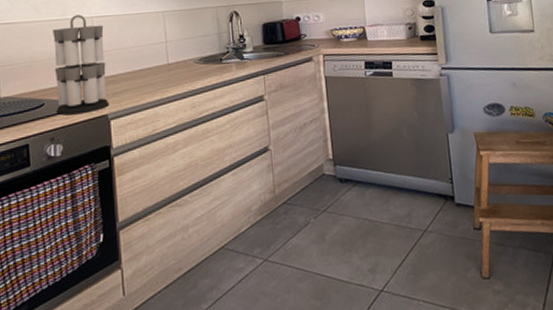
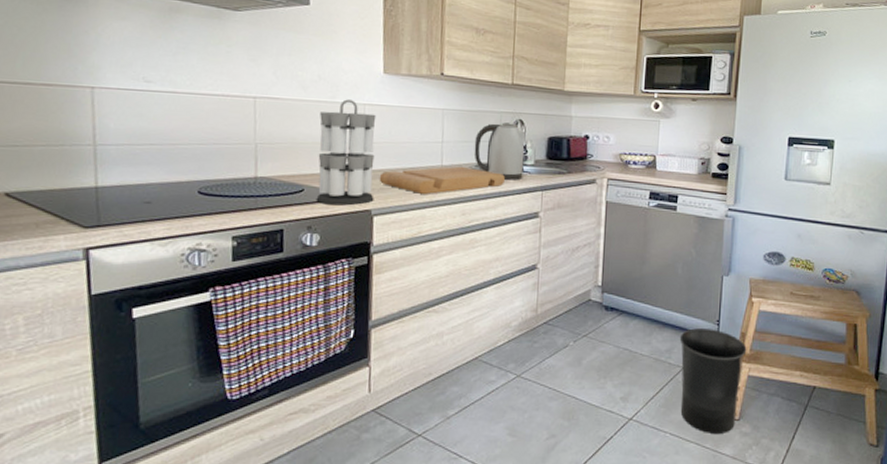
cutting board: none [112,62,228,94] -> present [379,166,505,195]
kettle: none [195,15,244,69] -> present [474,122,526,180]
waste bin: none [416,187,486,296] -> present [679,328,747,433]

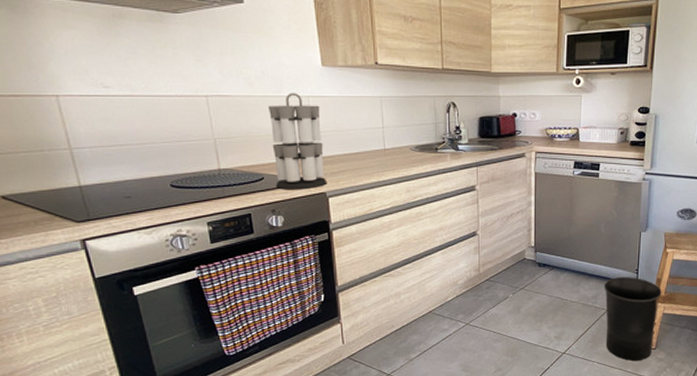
cutting board: present [379,166,505,195] -> none [329,148,442,177]
kettle: present [474,122,526,180] -> none [412,106,459,158]

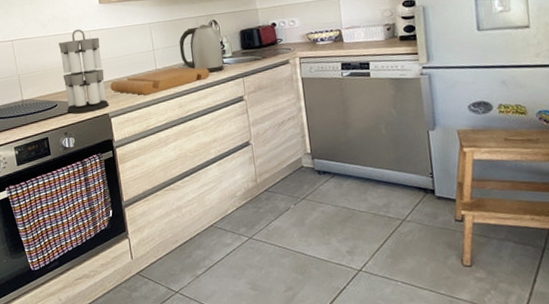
cutting board: none [329,148,442,177] -> present [110,67,210,96]
kettle: none [412,106,459,158] -> present [179,24,224,73]
waste bin: present [604,277,662,361] -> none [394,181,468,280]

